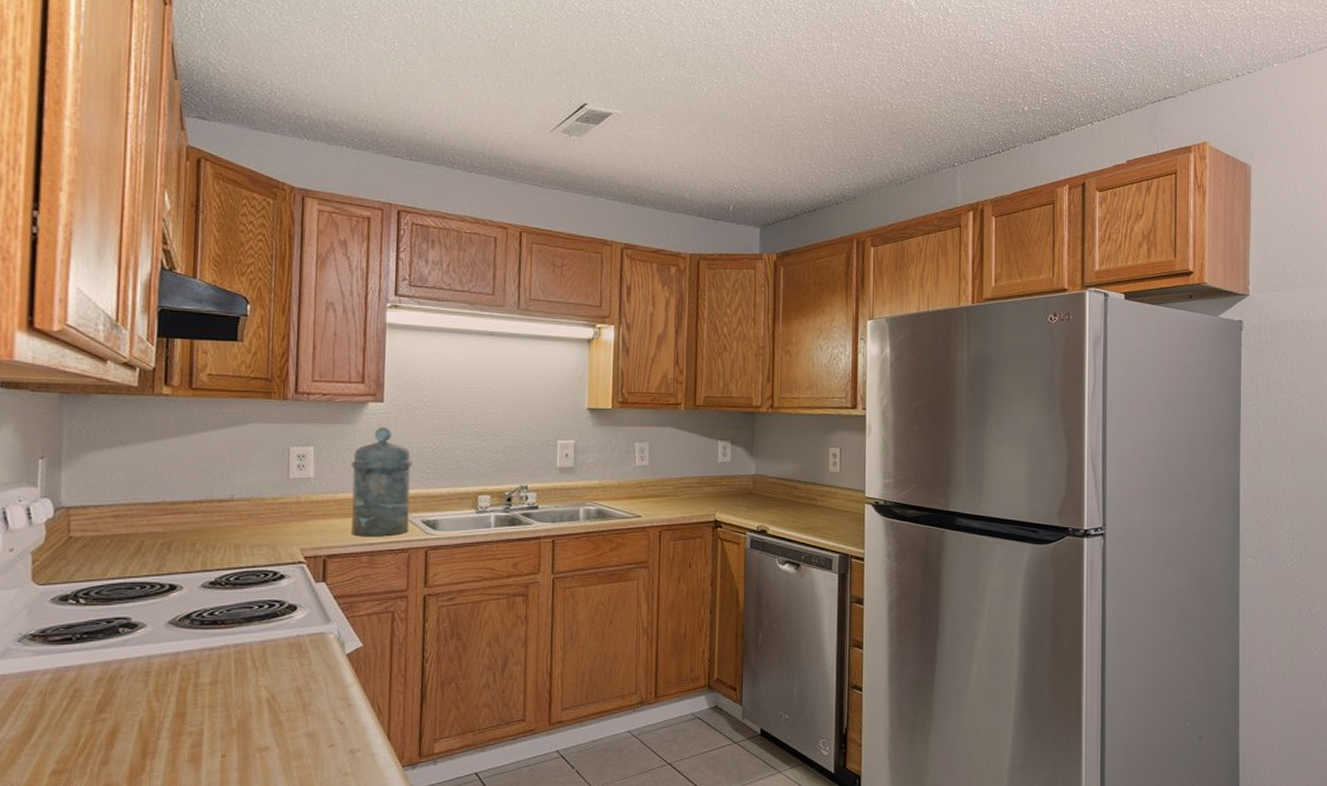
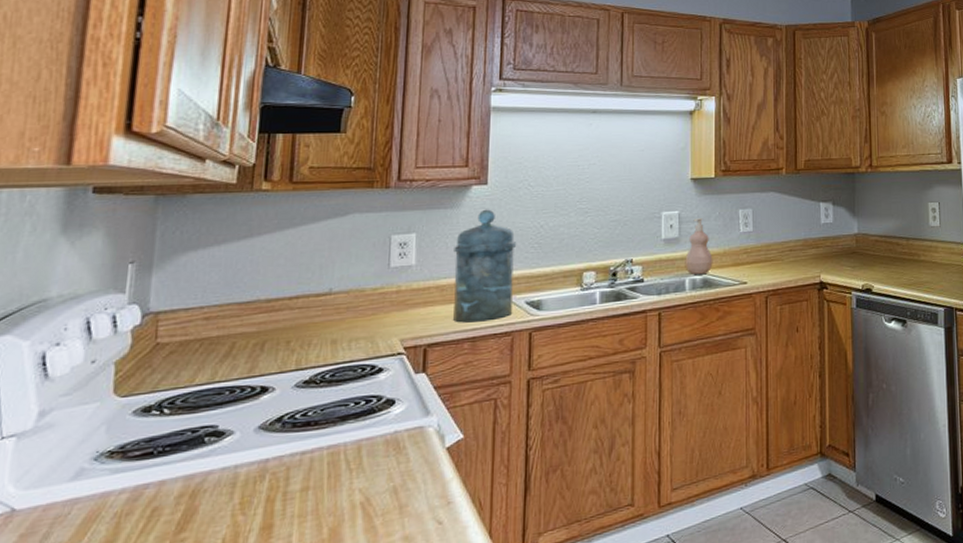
soap bottle: none [579,449,608,506] -> present [685,218,713,275]

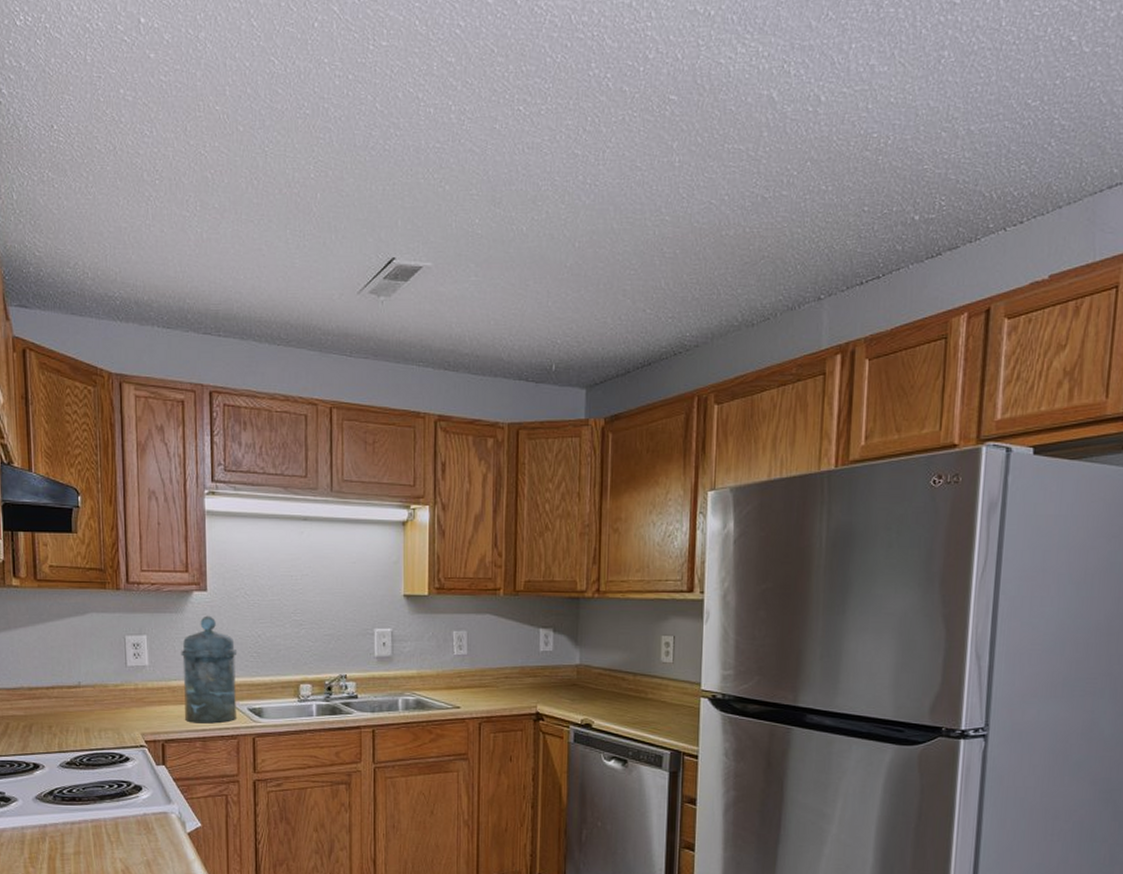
soap bottle: present [685,218,713,275] -> none [398,637,426,696]

